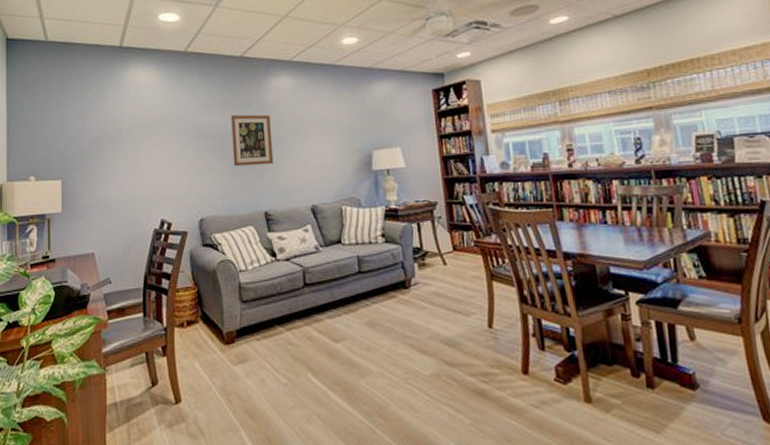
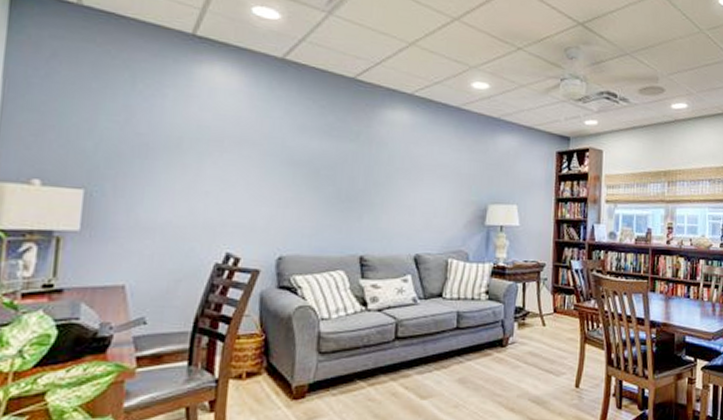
wall art: present [231,114,273,167] -> none [328,143,381,205]

